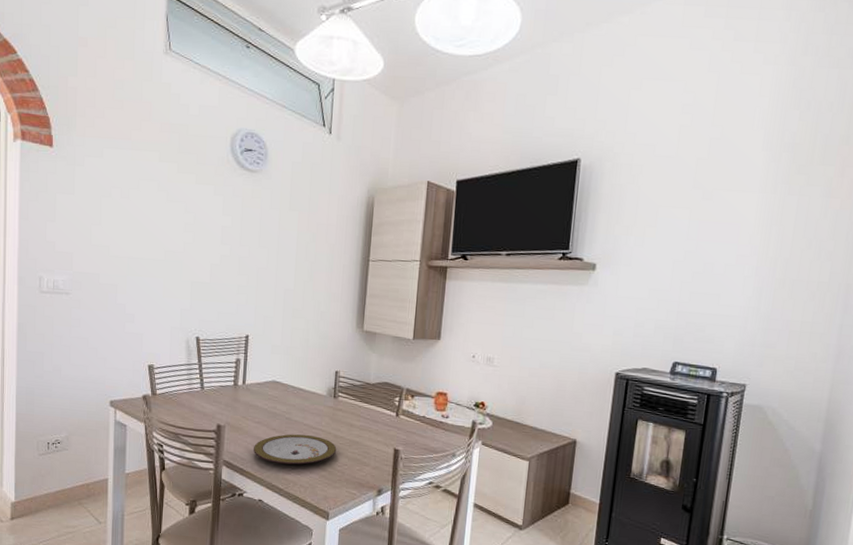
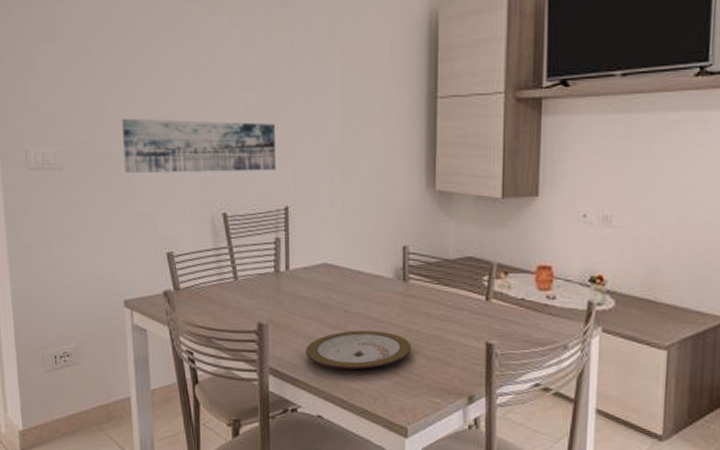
wall art: none [119,257,244,307] -> present [121,118,276,174]

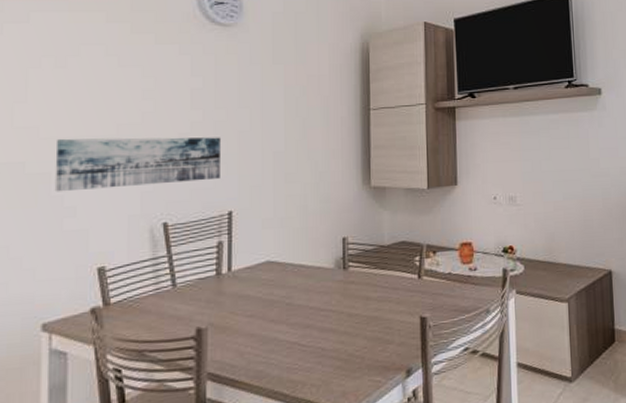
plate: present [306,330,412,370] -> none [247,319,353,363]

